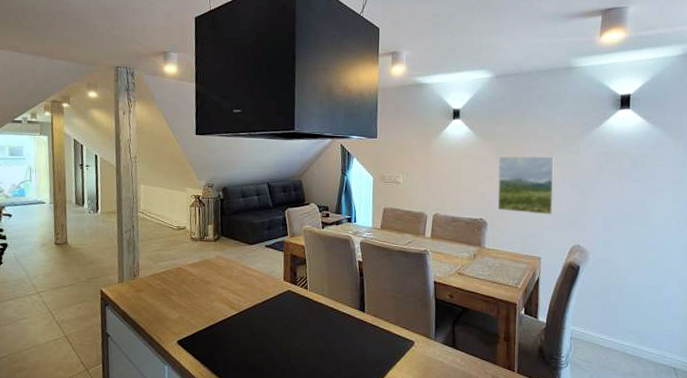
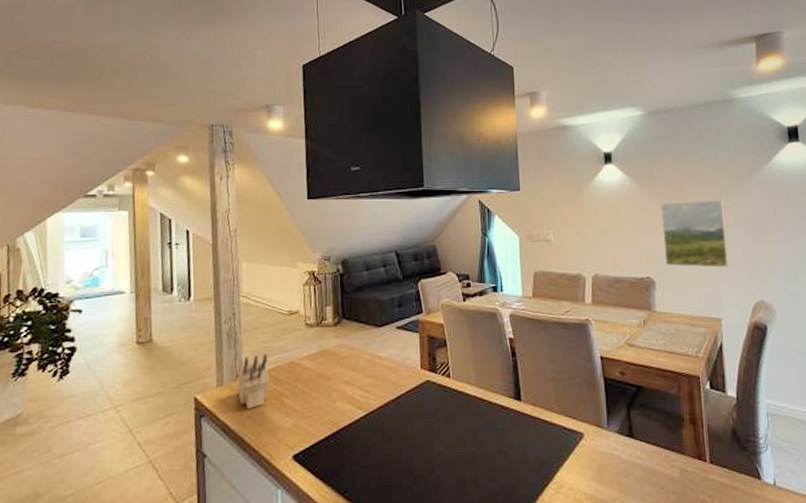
knife block: none [135,259,160,302] -> present [238,353,269,409]

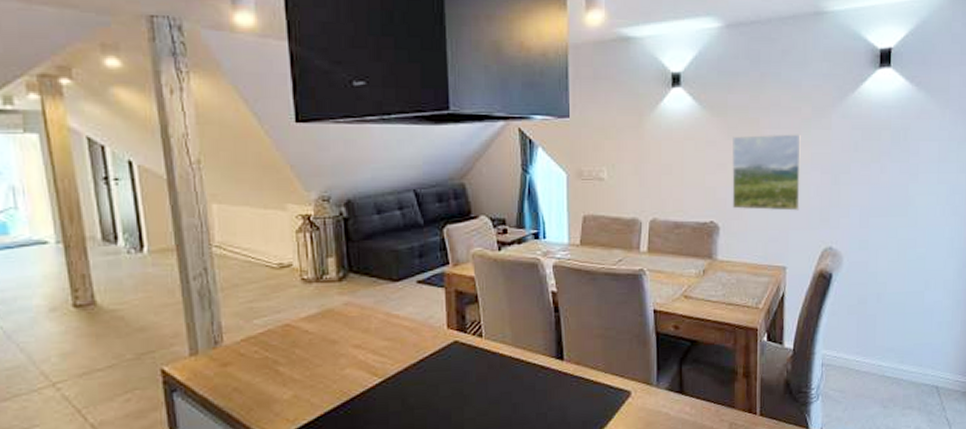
knife block: present [238,353,269,409] -> none [218,315,258,380]

